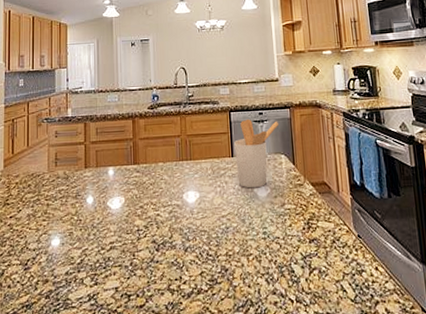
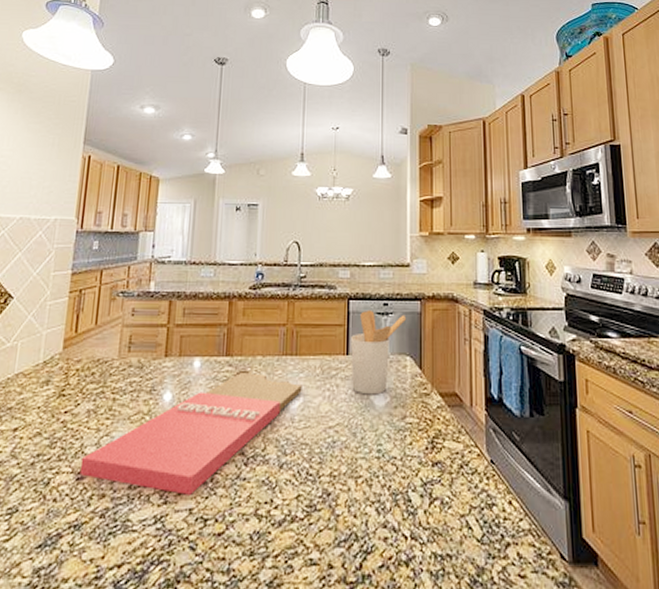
cutting board: none [26,174,198,277] -> present [79,370,302,495]

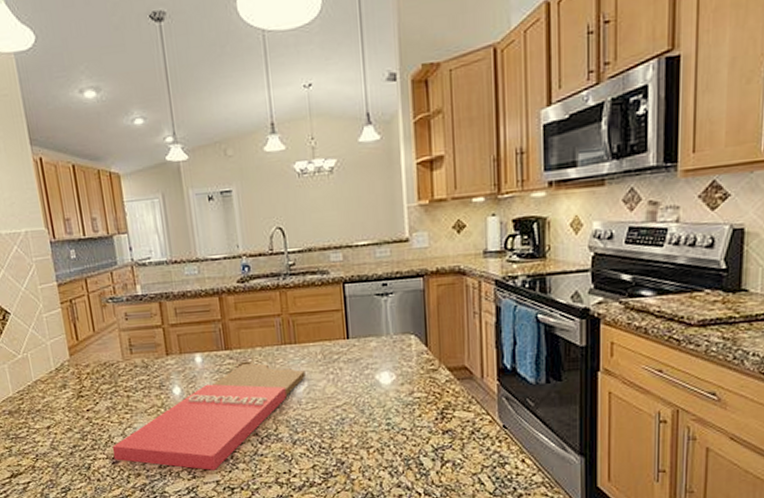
utensil holder: present [350,309,407,395] -> none [349,291,409,375]

